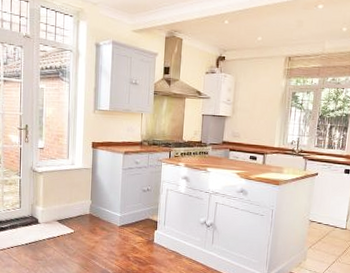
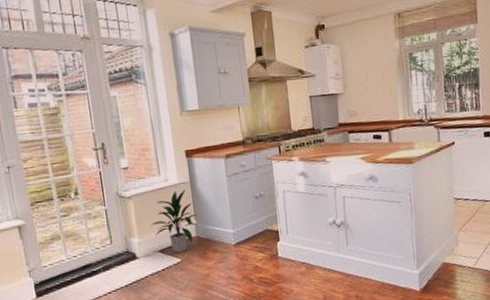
indoor plant: none [54,173,94,225] -> present [151,189,198,253]

